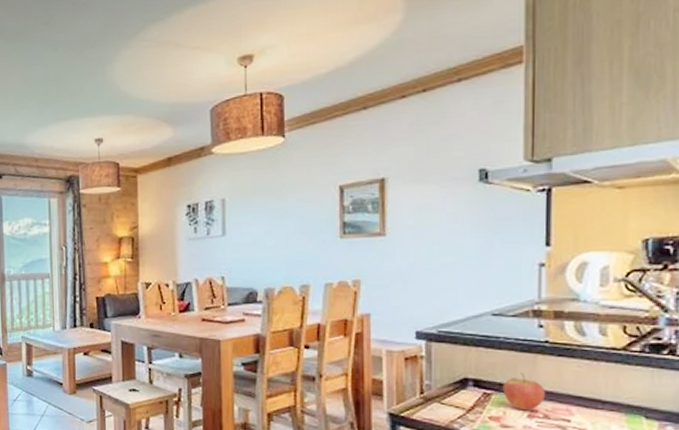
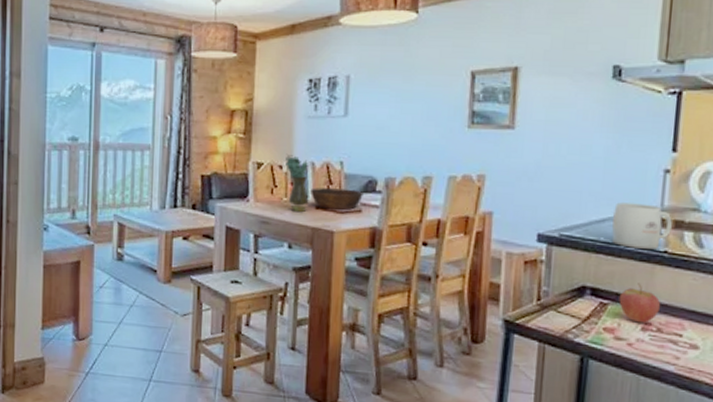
vase: none [171,273,195,325] -> present [285,153,309,213]
bowl: none [196,301,245,321] -> present [311,188,363,211]
mug: none [490,297,551,340] -> present [611,202,672,249]

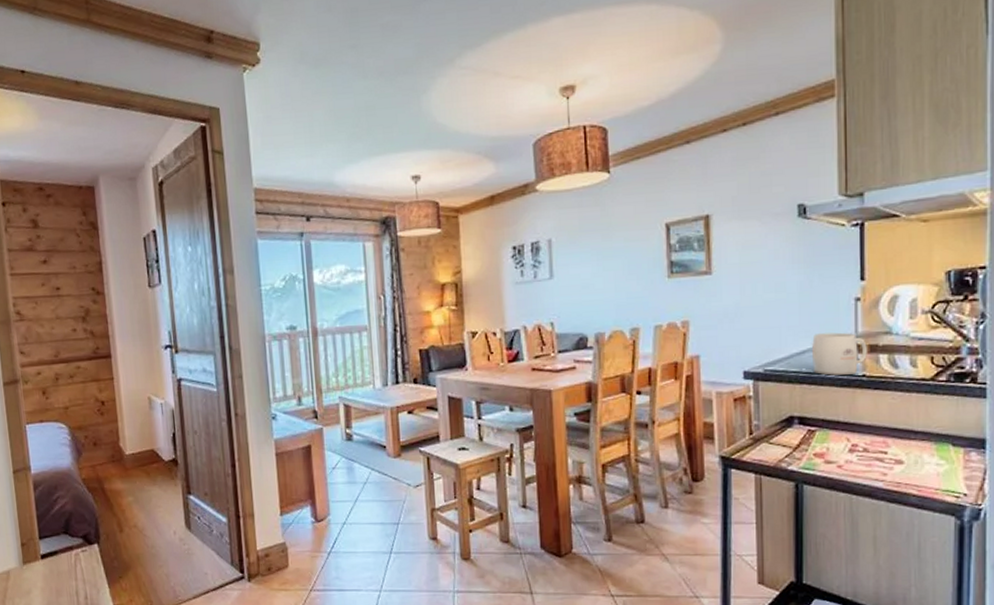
vase: present [285,153,309,213] -> none [498,320,525,376]
bowl: present [311,188,363,211] -> none [525,348,576,370]
fruit: present [619,283,661,323] -> none [825,407,865,445]

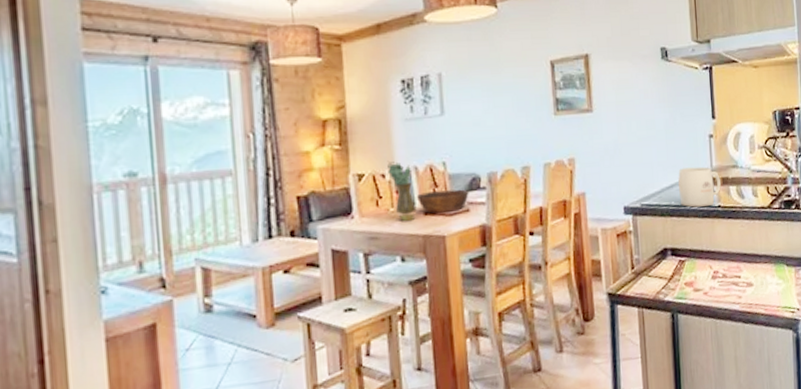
vase: none [498,320,525,376] -> present [387,161,417,222]
bowl: none [525,348,576,370] -> present [417,190,469,215]

